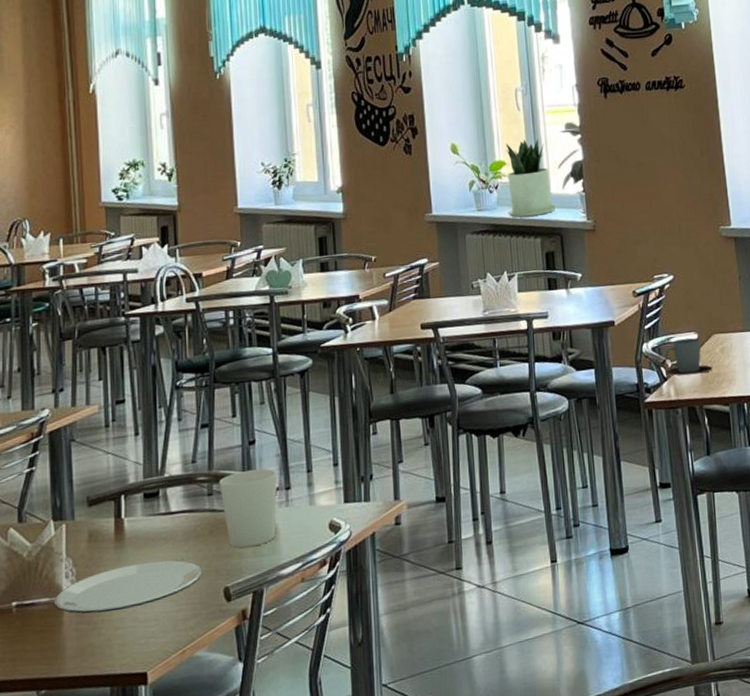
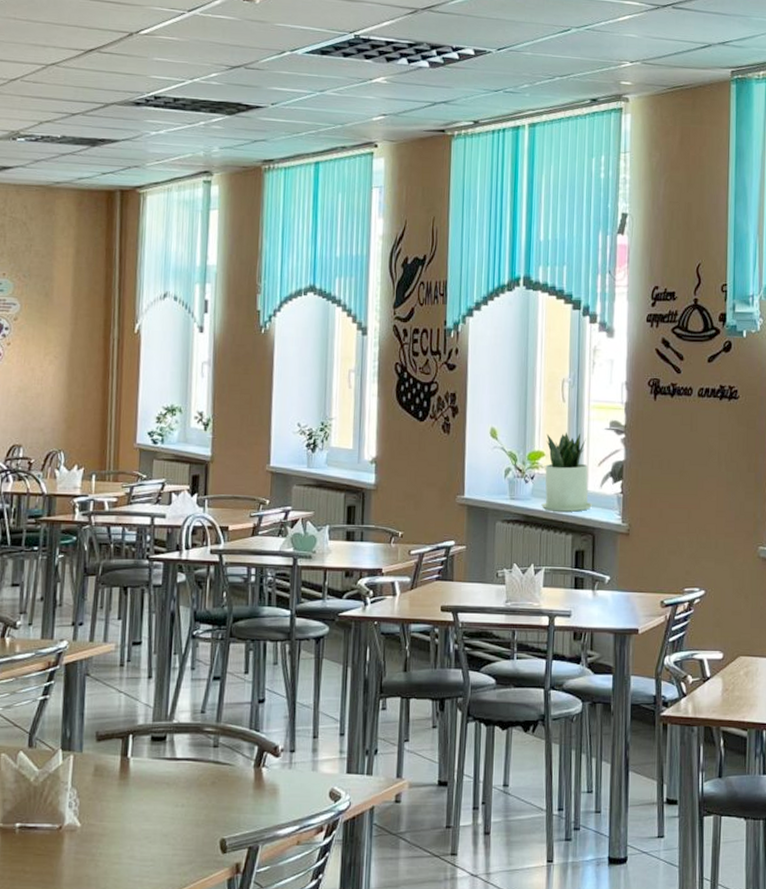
plate: present [53,560,203,614] -> none [55,803,201,845]
dixie cup: present [219,468,278,548] -> none [225,727,284,804]
cup: present [664,338,713,376] -> none [685,657,734,694]

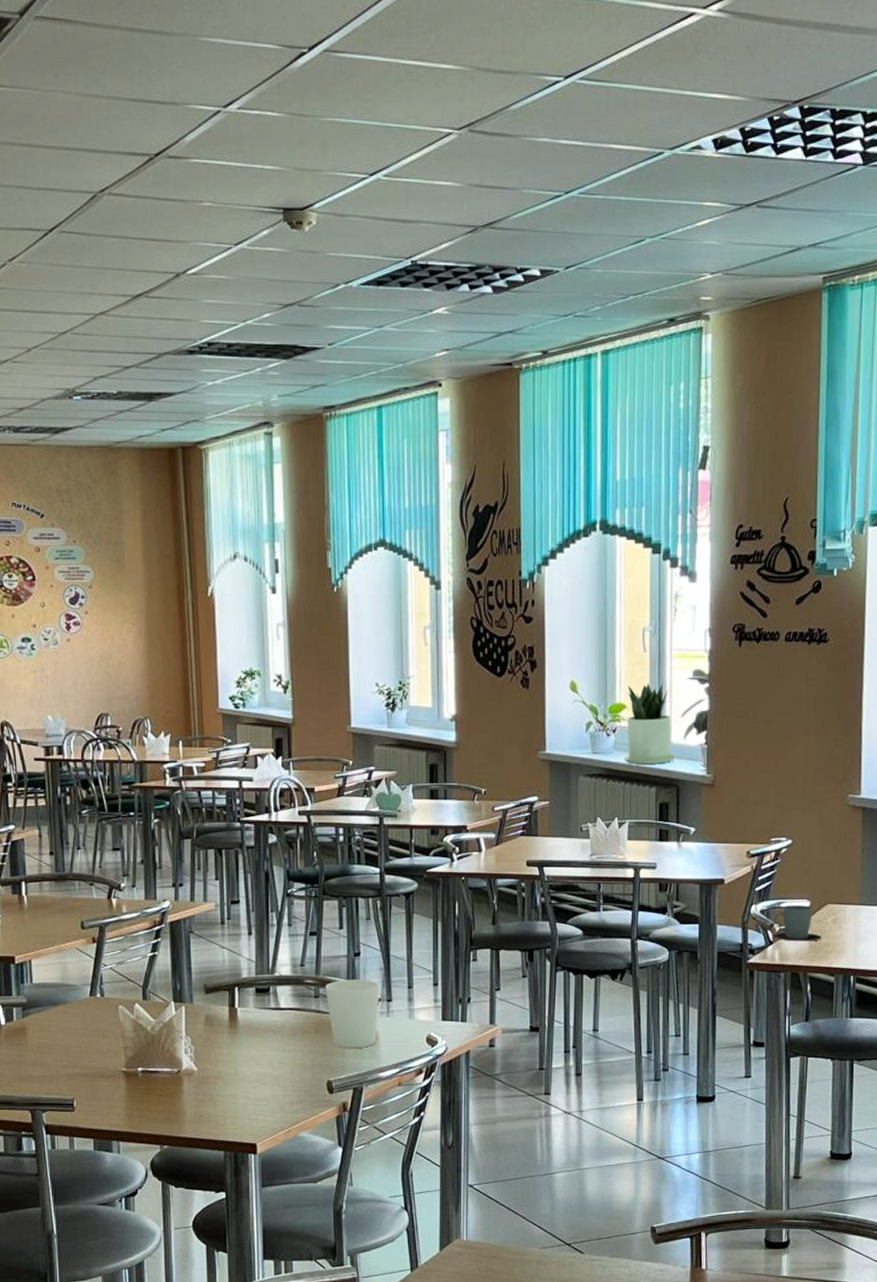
dixie cup: none [225,727,284,804] -> present [325,979,380,1049]
cup: none [685,657,734,694] -> present [772,905,822,942]

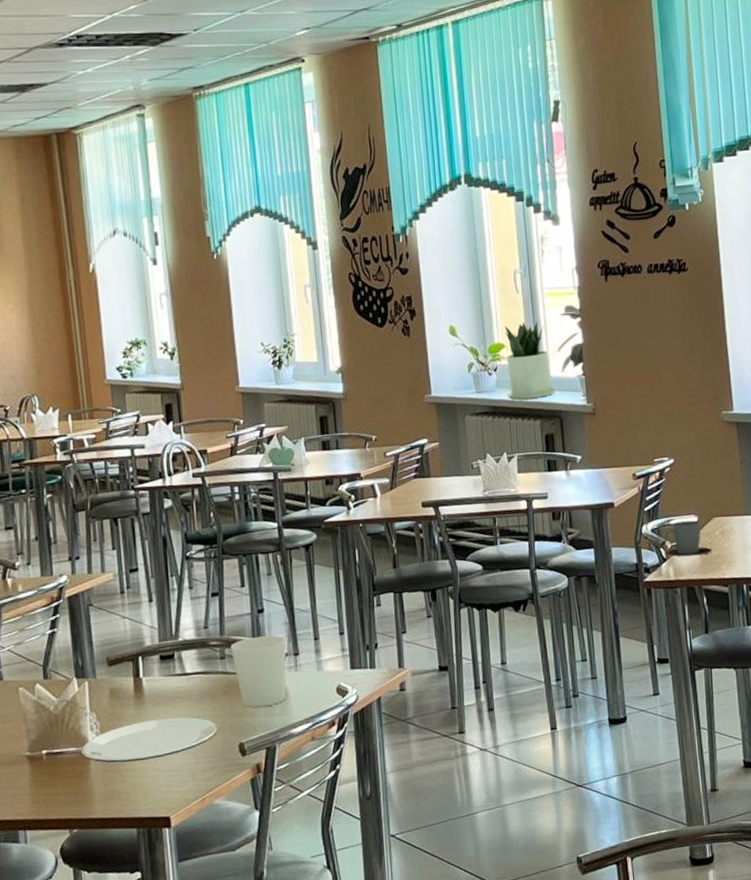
plate: none [174,1049,308,1087] -> present [80,717,218,763]

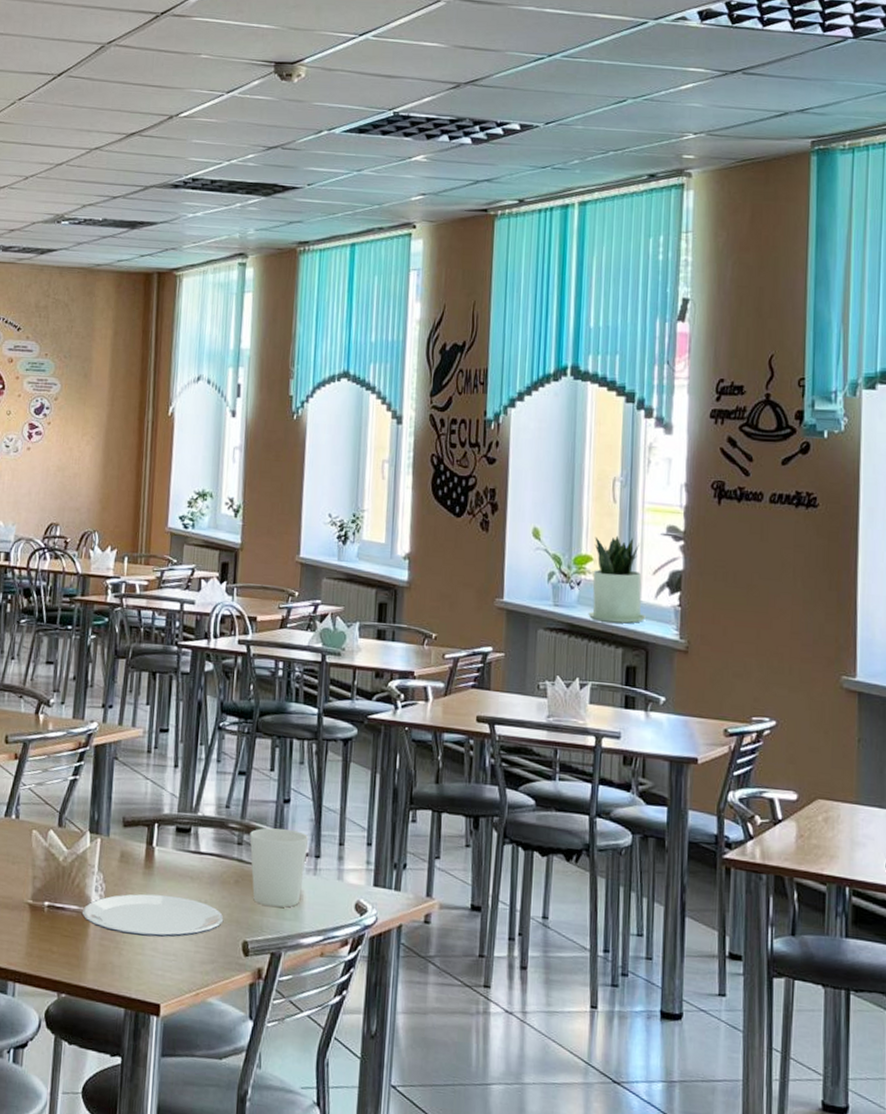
cup: present [664,520,712,557] -> none [753,795,811,841]

